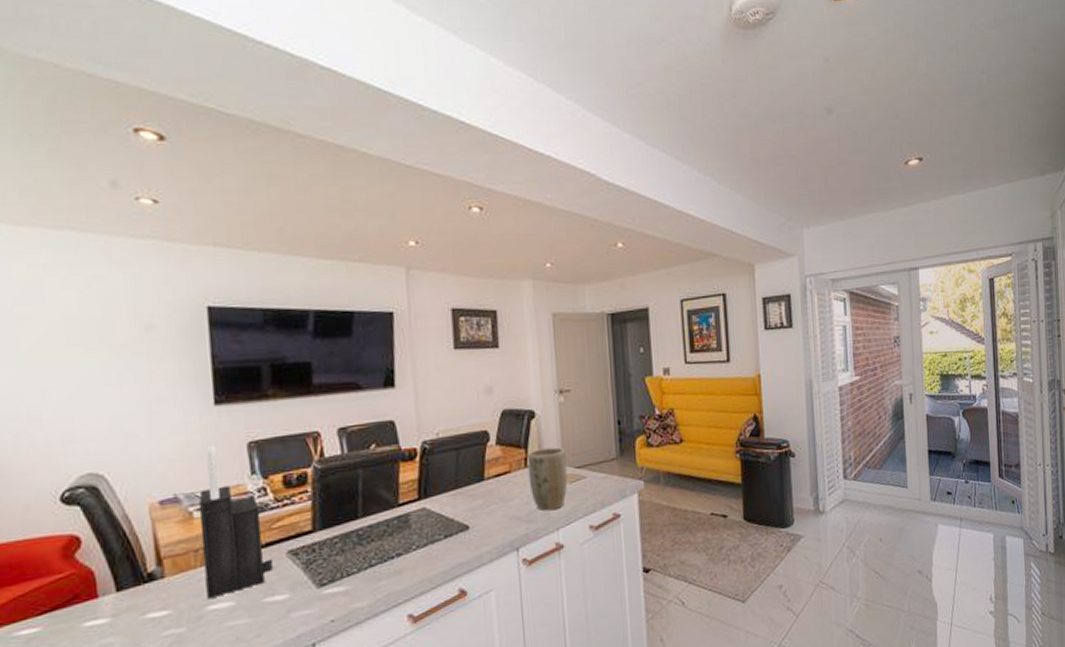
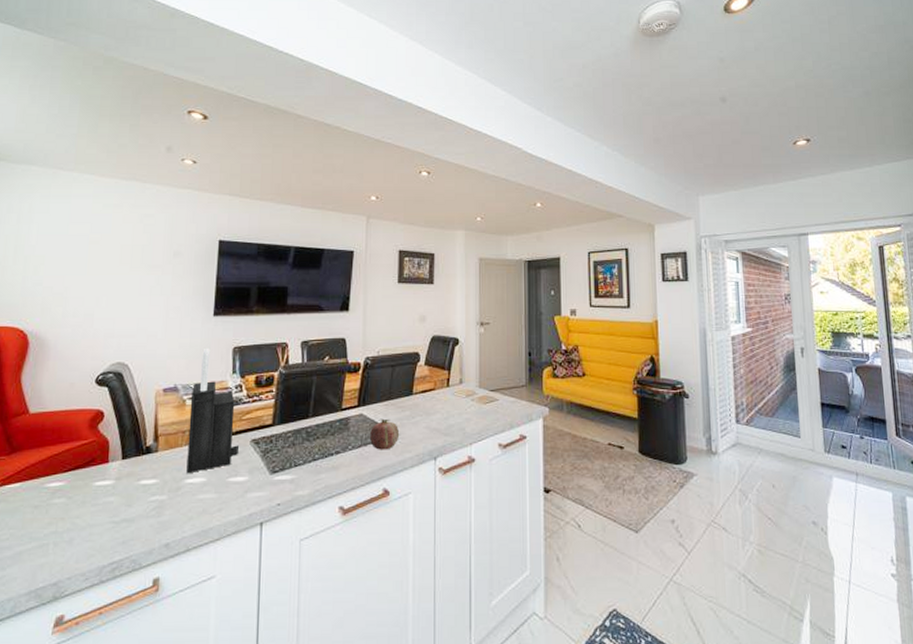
fruit: none [437,510,473,547] -> present [370,418,400,450]
plant pot: present [527,447,568,511] -> none [449,371,482,427]

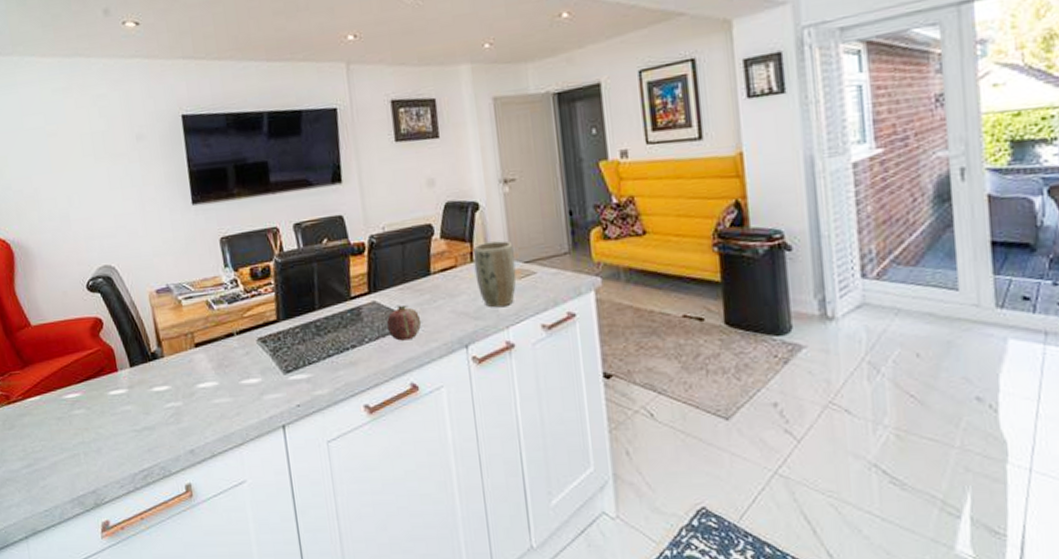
knife block: present [186,347,238,474] -> none [185,240,246,379]
plant pot: none [449,371,482,427] -> present [473,241,517,308]

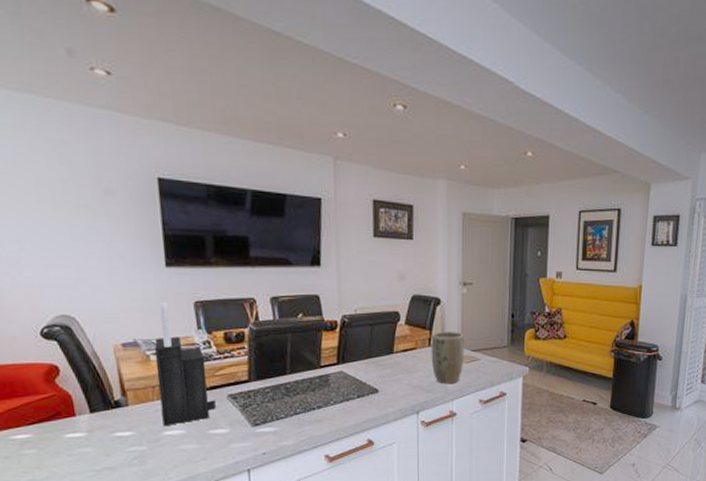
knife block: none [185,240,246,379] -> present [154,301,216,427]
fruit: present [387,304,422,341] -> none [352,376,382,405]

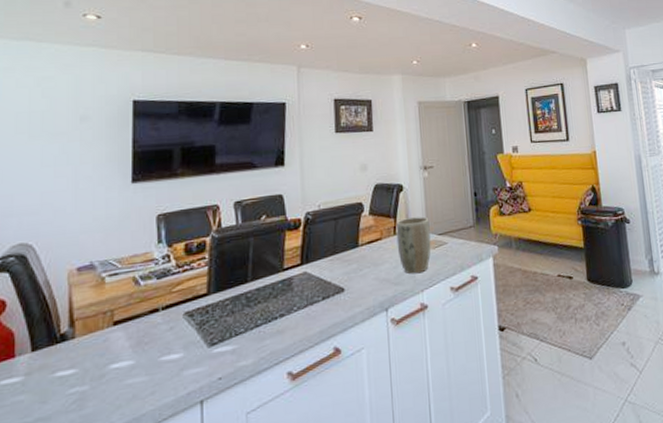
knife block: present [154,301,216,427] -> none [110,217,170,359]

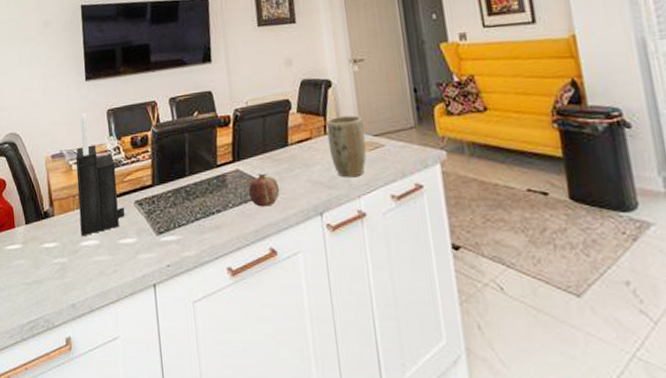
knife block: none [110,217,170,359] -> present [75,112,125,237]
fruit: none [316,274,348,308] -> present [249,173,280,207]

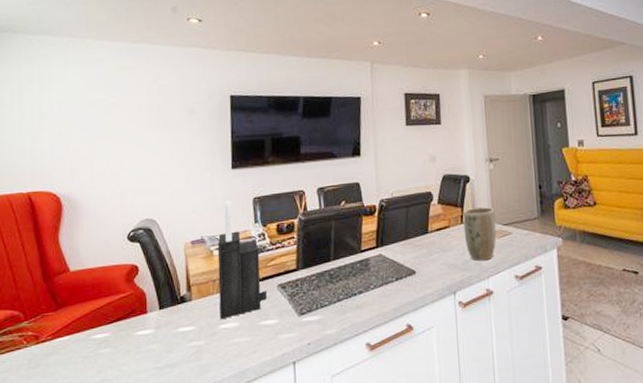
fruit: present [249,173,280,207] -> none [390,257,419,288]

